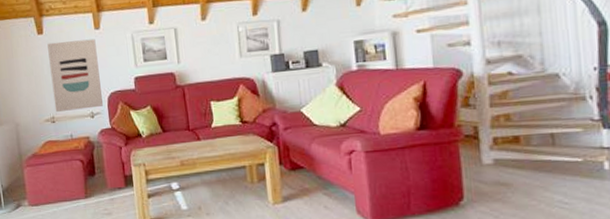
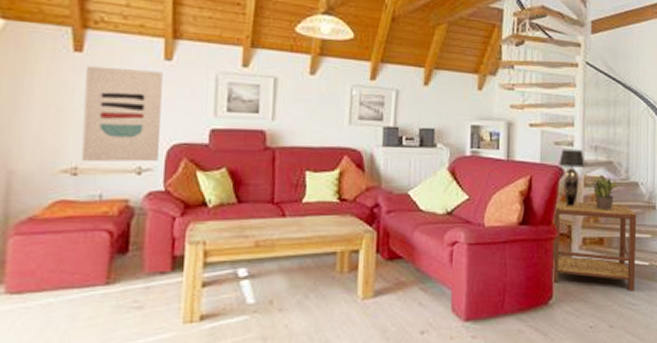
table lamp: none [455,47,487,108] -> present [559,149,585,207]
side table: none [455,99,565,190] -> present [551,200,637,291]
potted plant: none [497,71,532,108] -> present [591,175,618,210]

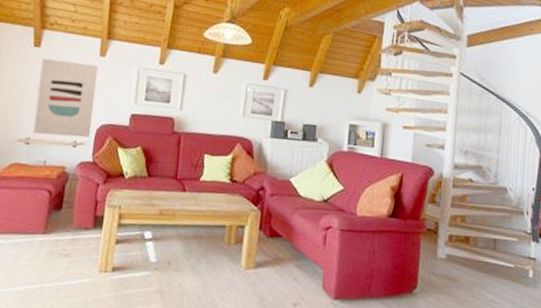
side table: present [551,200,637,291] -> none [417,197,504,291]
table lamp: present [559,149,585,207] -> none [429,151,455,205]
potted plant: present [591,175,618,210] -> none [460,178,486,212]

